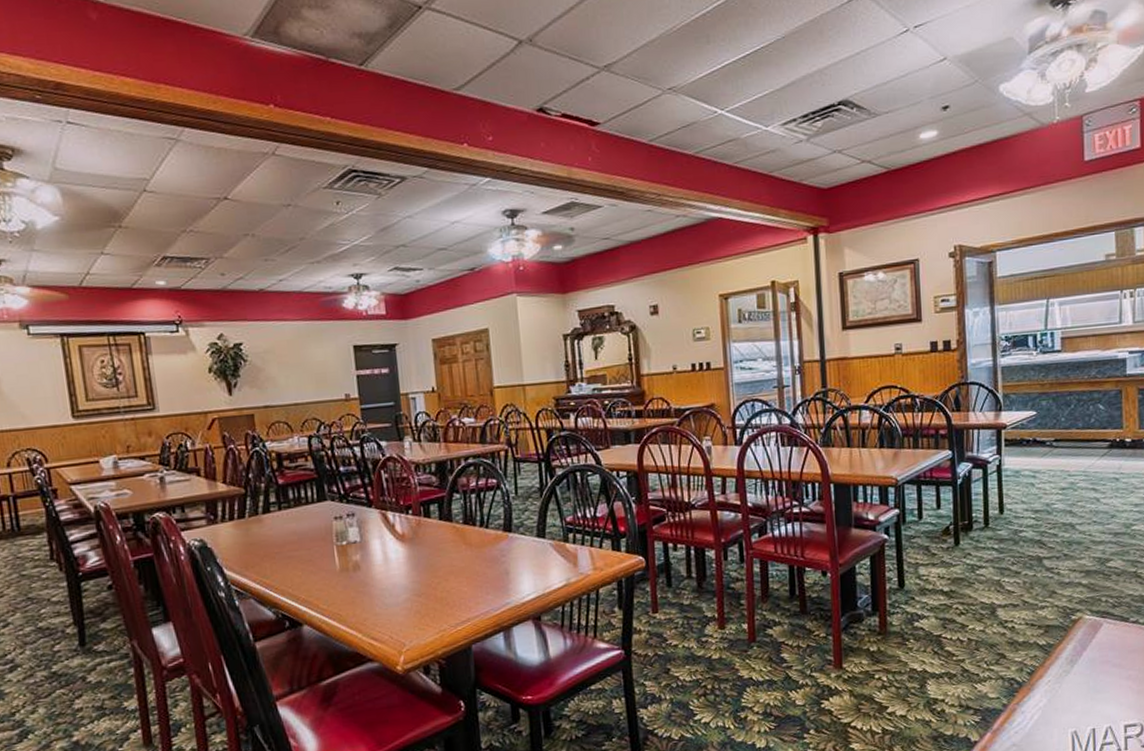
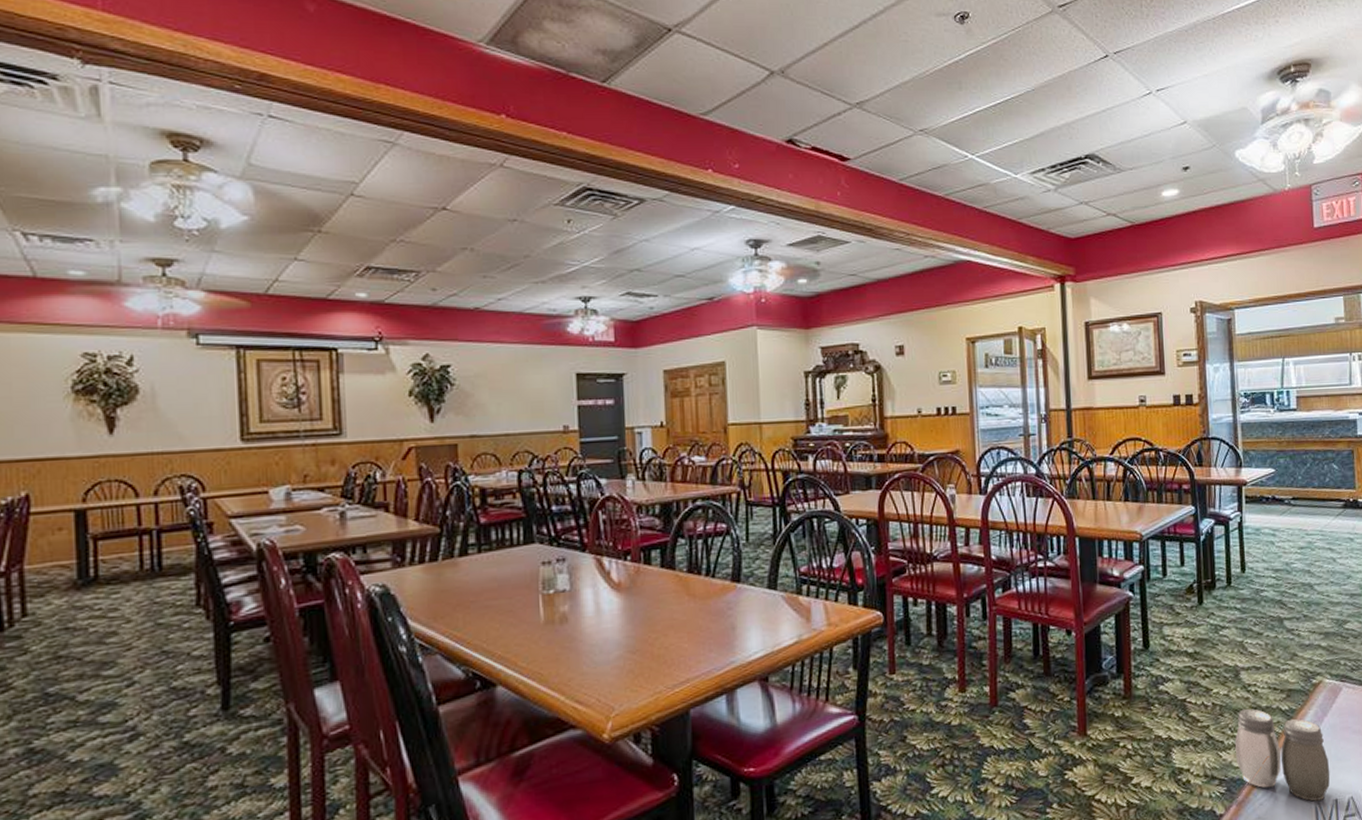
salt and pepper shaker: none [990,643,1088,730] -> present [1234,708,1330,802]

